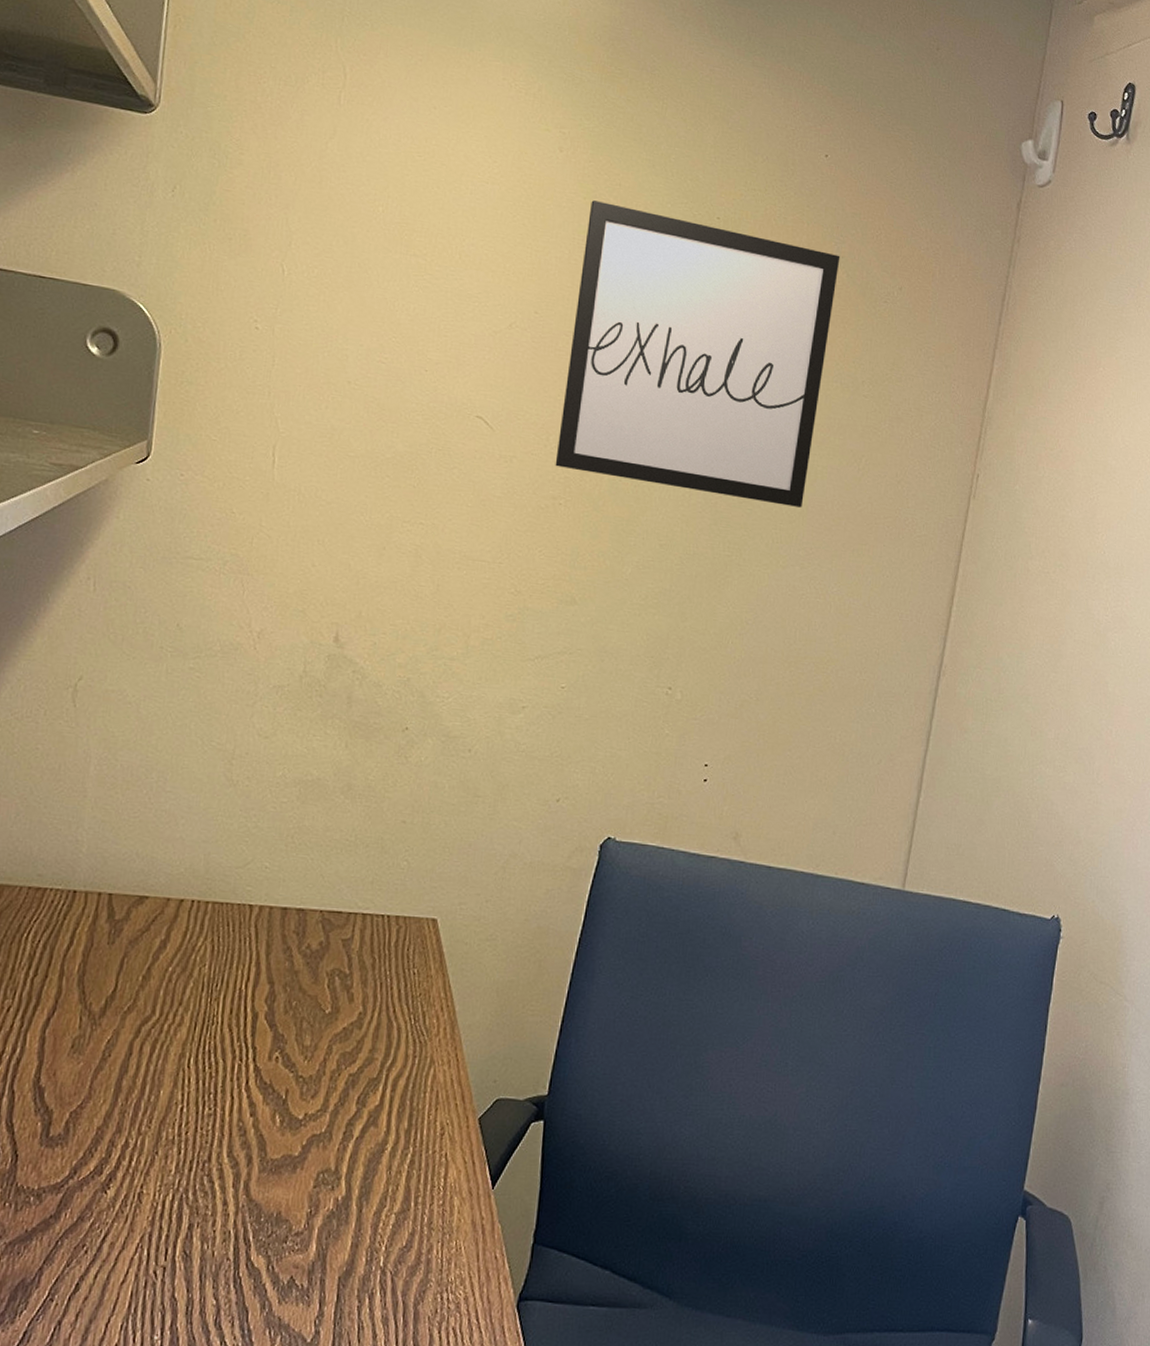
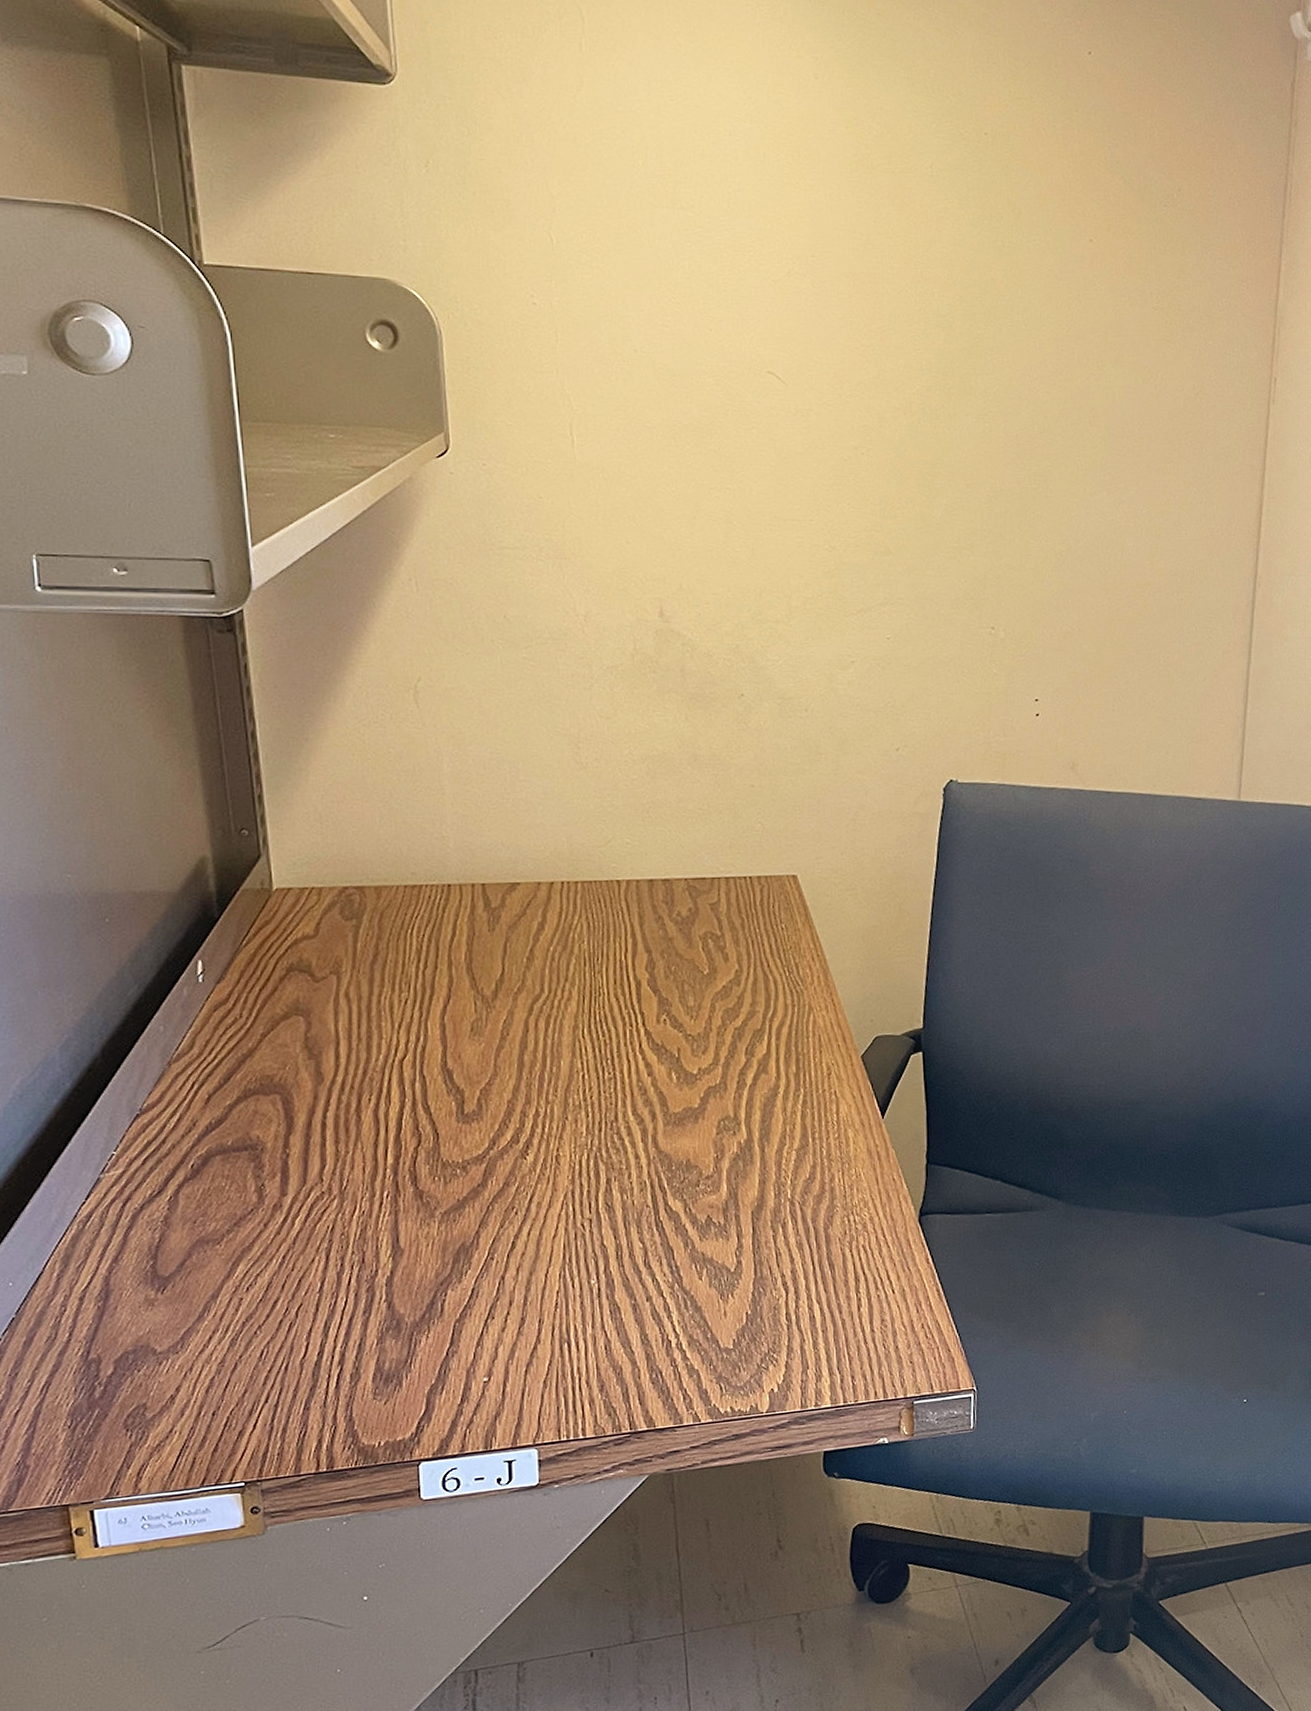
wall art: present [555,200,840,508] -> none [852,129,1115,431]

